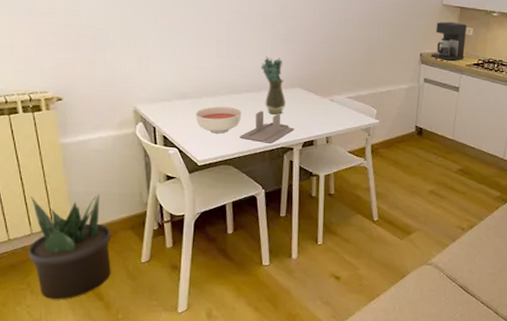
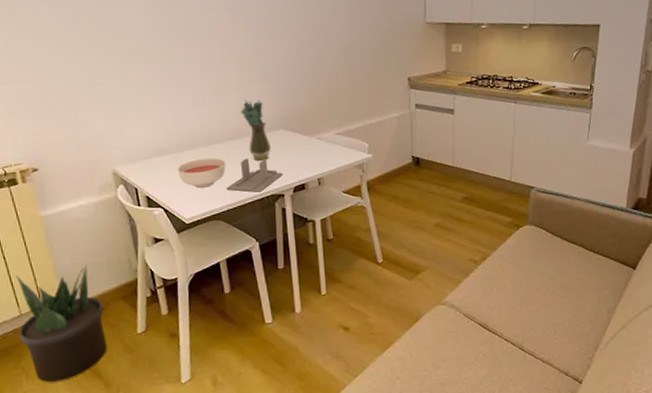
coffee maker: present [431,21,467,62] -> none [419,39,456,83]

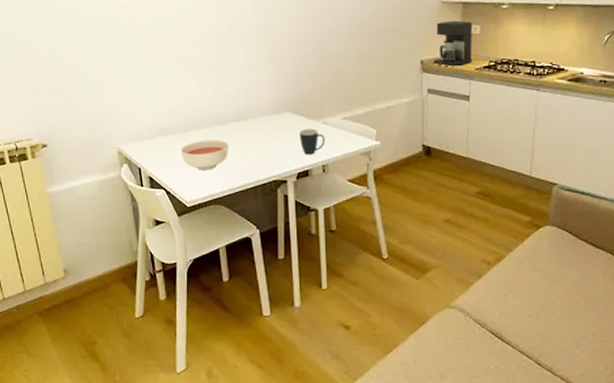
planter: present [16,265,107,382] -> none [22,244,105,361]
napkin holder: present [226,159,283,192] -> none [228,142,286,177]
vase: present [240,100,271,161] -> none [245,80,275,144]
mug: none [295,144,320,170] -> present [300,128,325,155]
coffee maker: none [419,39,456,83] -> present [433,20,473,67]

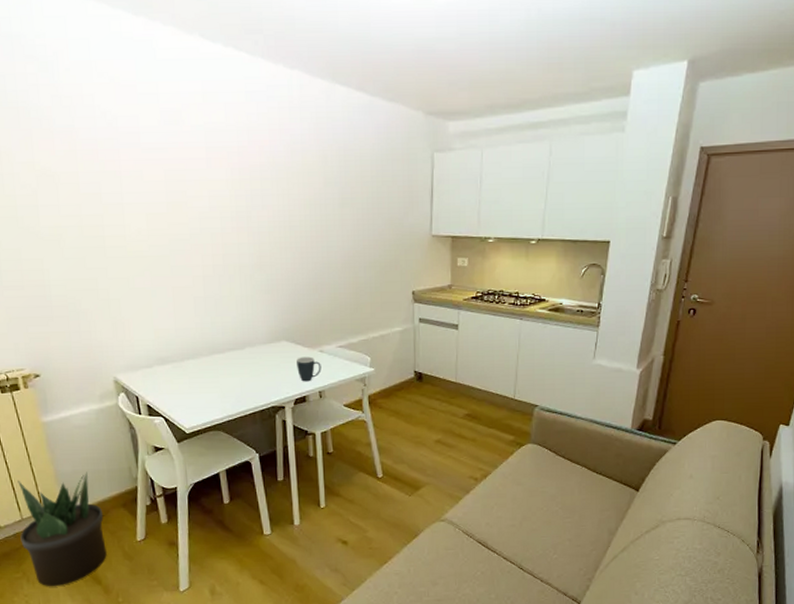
planter: none [22,244,105,361] -> present [17,471,107,586]
bowl: present [180,140,229,170] -> none [178,368,227,398]
coffee maker: present [433,20,473,67] -> none [424,253,461,298]

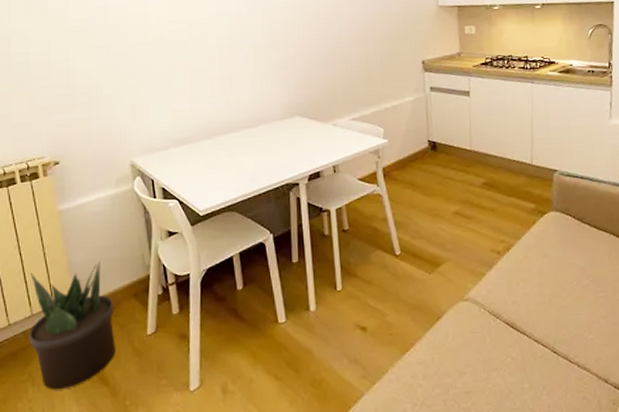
mug: present [297,356,322,382] -> none [310,130,335,157]

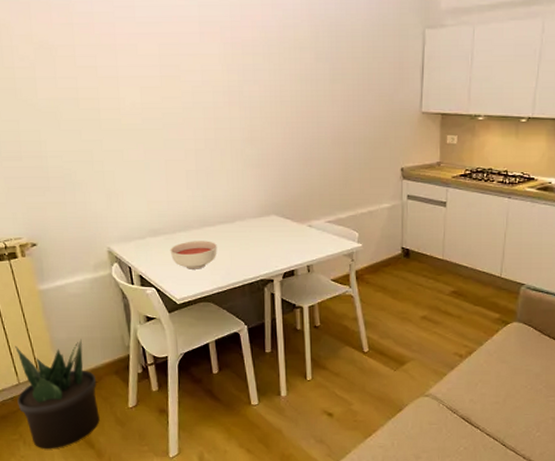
bowl: none [193,147,241,178] -> present [170,241,217,269]

